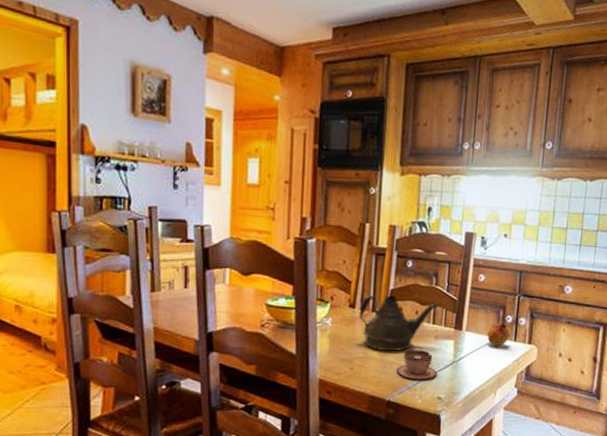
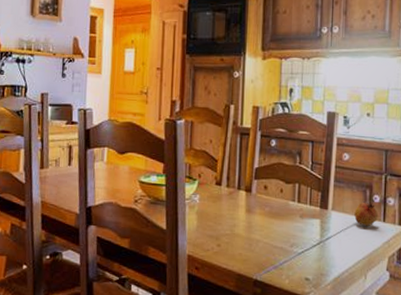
teapot: present [359,295,441,352] -> none [225,173,306,230]
teacup: present [396,349,438,380] -> none [262,227,304,260]

